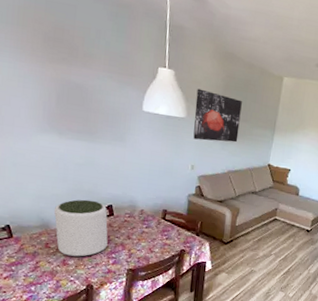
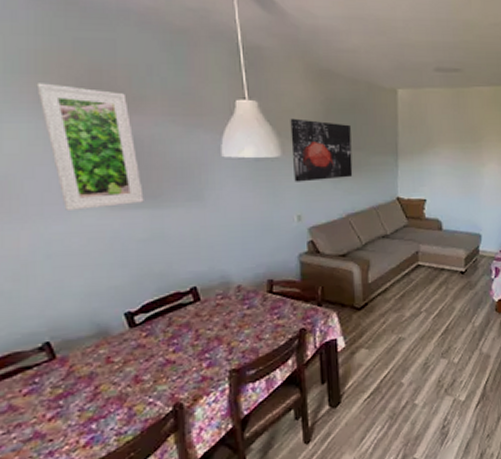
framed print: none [17,32,84,137] -> present [36,83,144,210]
plant pot: present [53,199,108,257] -> none [113,285,196,369]

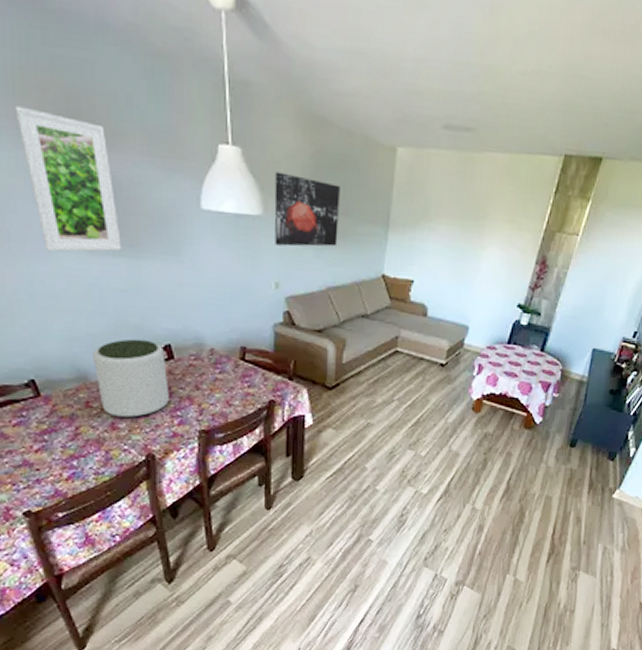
plant pot: none [113,285,196,369] -> present [92,339,169,418]

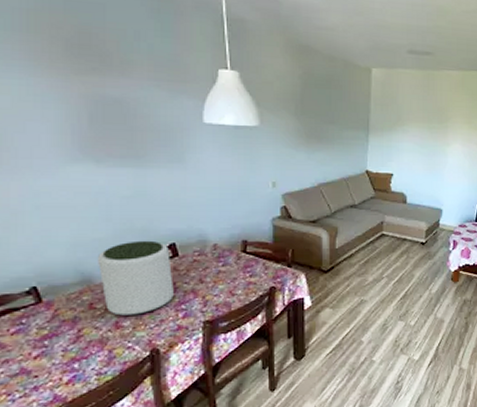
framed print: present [15,106,122,252] -> none [28,41,128,165]
wall art: present [274,172,340,247] -> none [269,90,326,151]

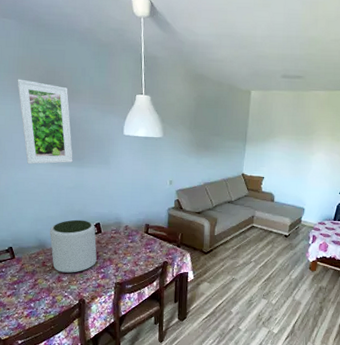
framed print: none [28,41,128,165] -> present [17,79,73,164]

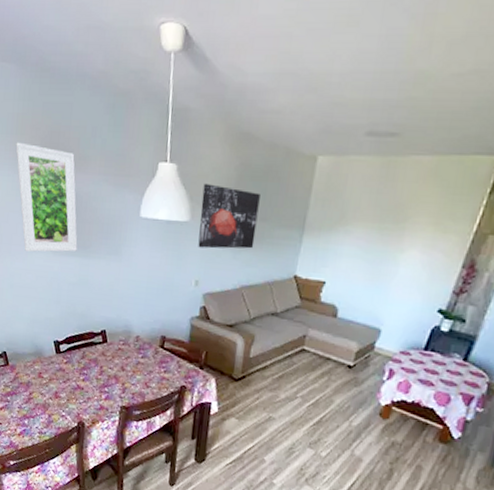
plant pot: present [49,219,97,273] -> none [47,323,101,389]
wall art: none [170,110,213,157] -> present [198,183,260,249]

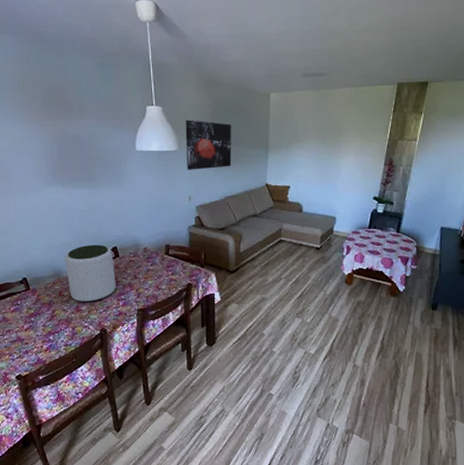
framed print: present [16,142,78,252] -> none [19,98,84,188]
plant pot: none [47,323,101,389] -> present [64,244,116,302]

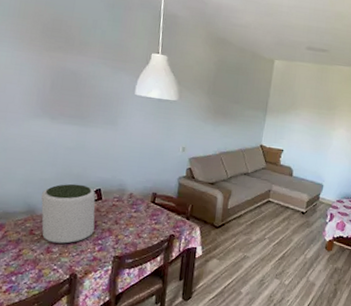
wall art: present [185,120,232,170] -> none [185,72,234,124]

